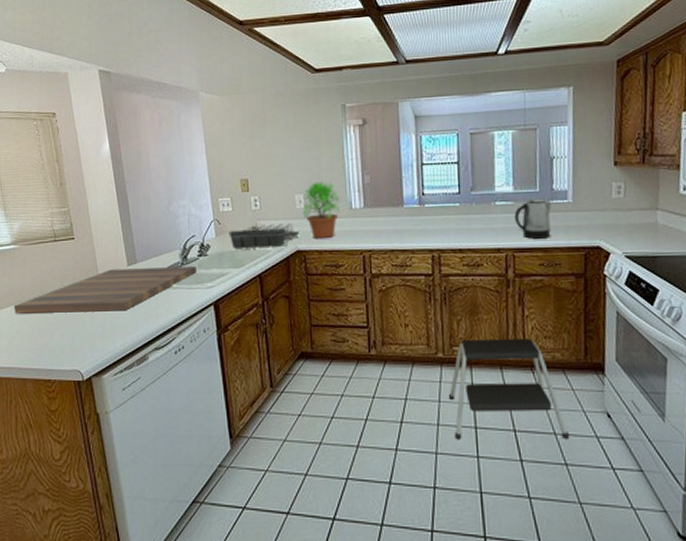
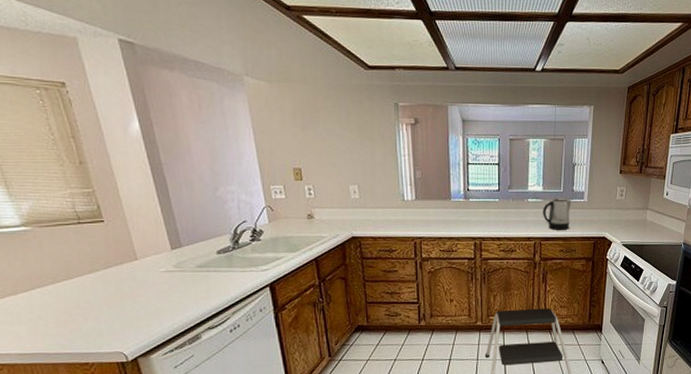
cutting board: present [13,266,198,314] -> none [31,251,251,299]
dish rack: present [229,223,300,250] -> none [282,212,355,235]
potted plant: present [302,181,340,240] -> none [357,174,393,227]

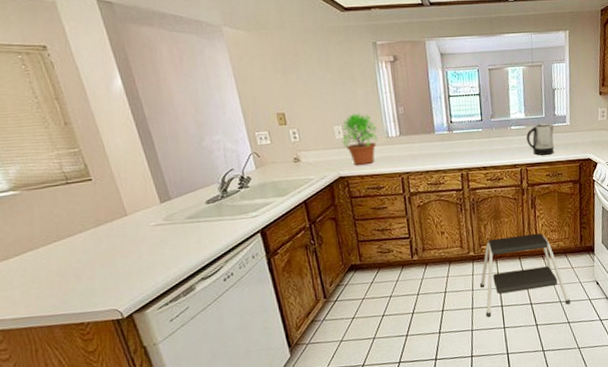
potted plant: none [357,174,393,227] -> present [342,113,378,166]

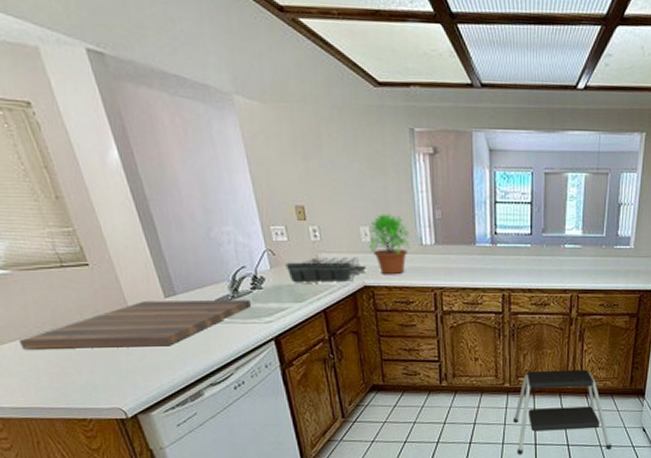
cutting board: none [23,198,240,262] -> present [18,300,252,350]
dish rack: none [269,153,341,180] -> present [285,257,367,283]
kettle: present [526,123,555,155] -> none [580,243,616,281]

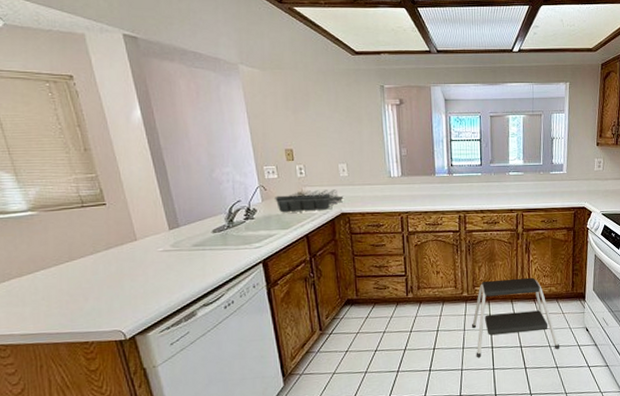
cutting board: present [18,300,252,350] -> none [36,229,245,280]
potted plant: present [368,214,410,275] -> none [346,153,380,203]

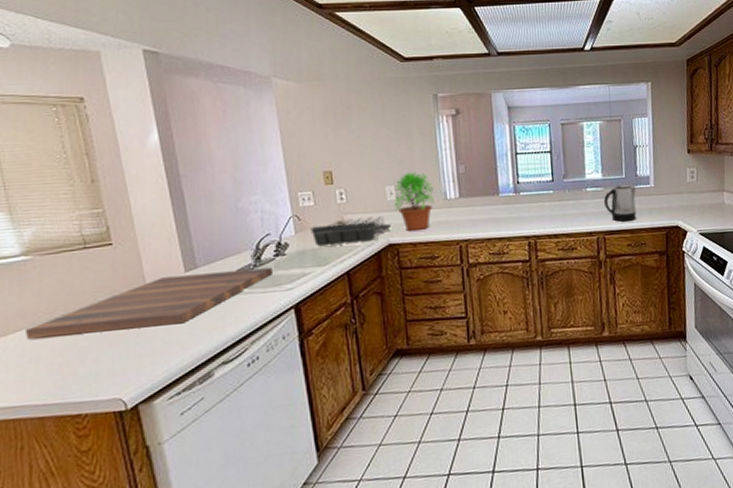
cutting board: none [36,229,245,280] -> present [24,268,274,339]
potted plant: none [346,153,380,203] -> present [394,172,434,232]
step stool: present [471,277,560,358] -> none [548,314,659,420]
kettle: none [523,170,552,202] -> present [603,184,637,222]

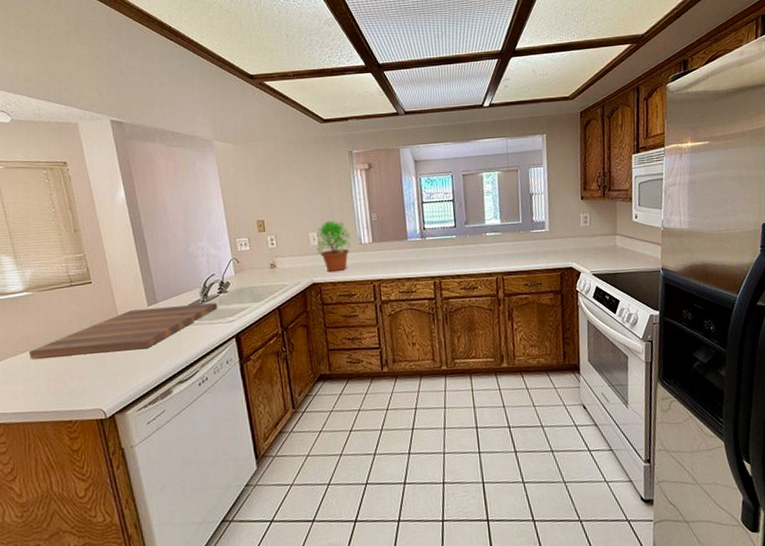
dish rack: present [310,216,392,247] -> none [247,259,315,285]
kettle: present [603,184,637,222] -> none [501,229,533,264]

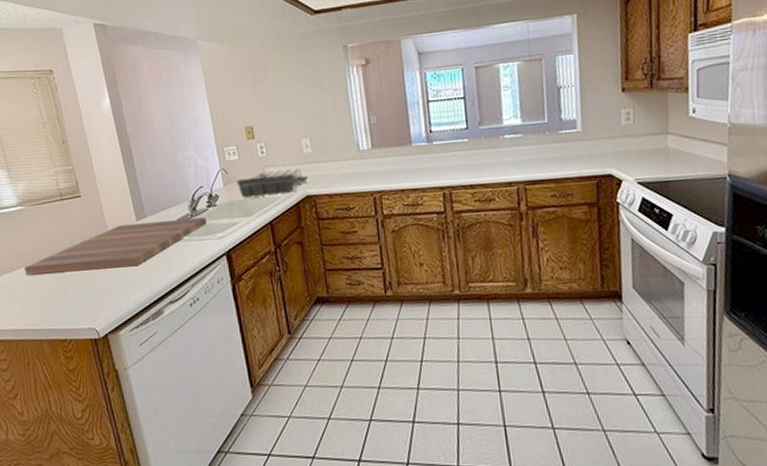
dish rack: none [247,259,315,285] -> present [236,169,309,198]
potted plant: present [316,220,351,273] -> none [310,124,348,183]

